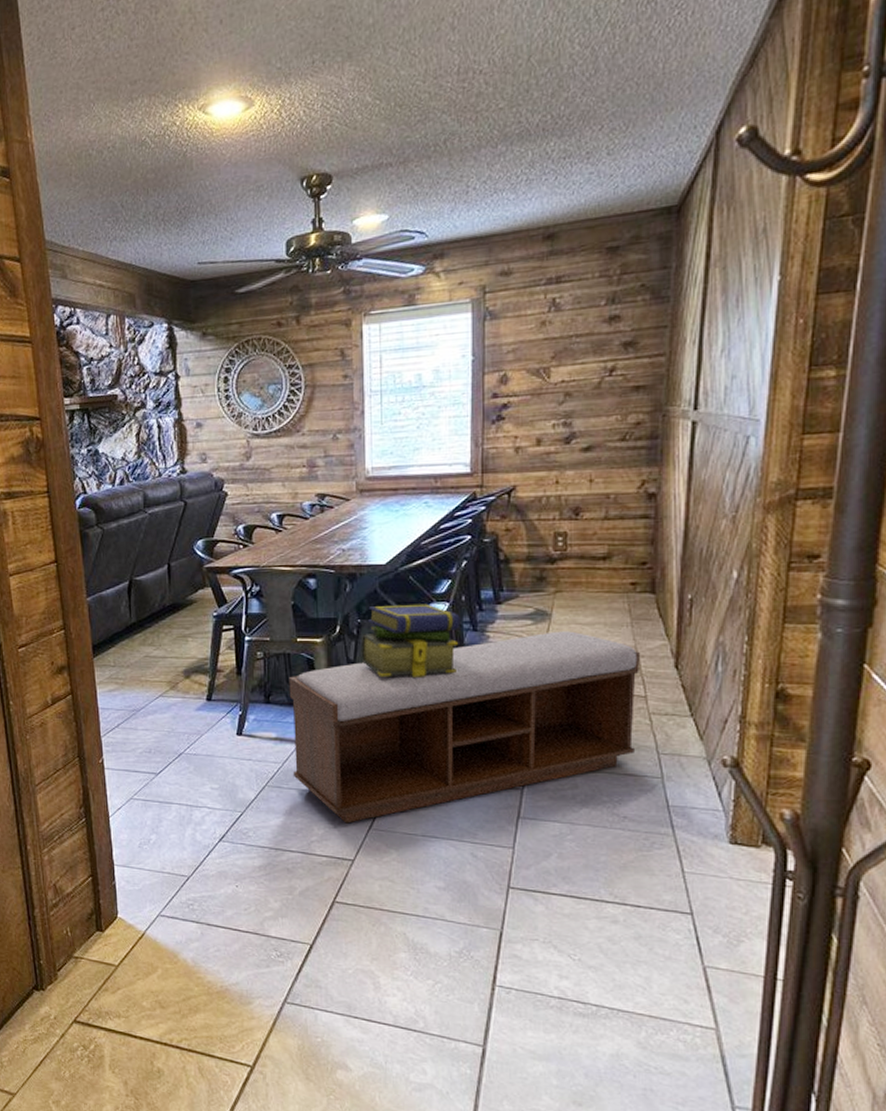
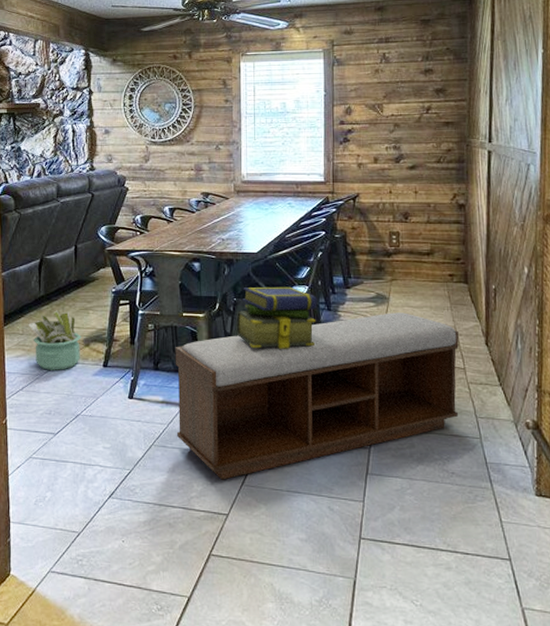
decorative plant: none [120,638,181,705] -> present [28,310,81,370]

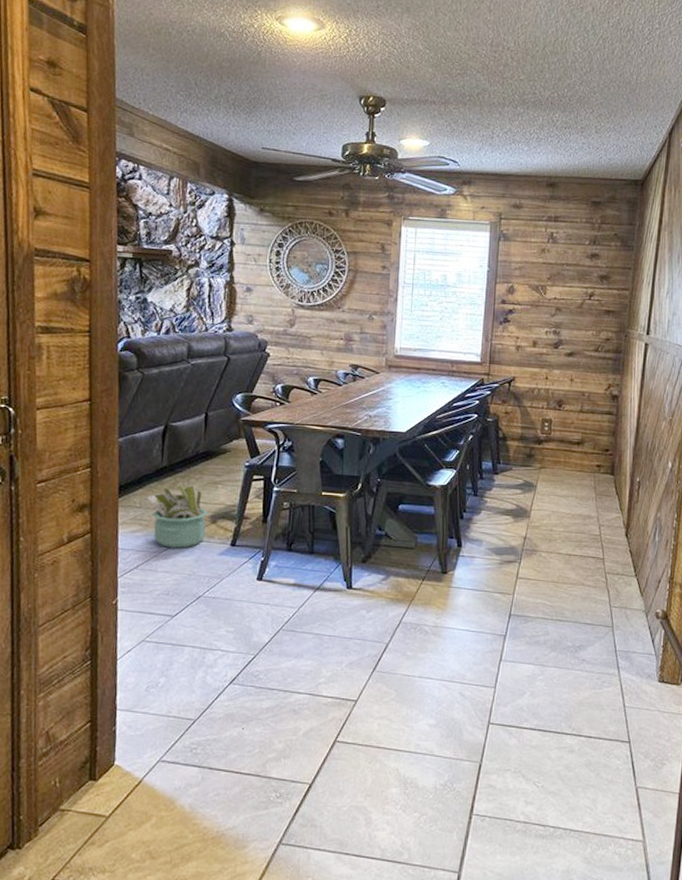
bench: present [175,312,459,480] -> none [307,500,601,666]
stack of books: present [236,286,317,349] -> none [378,468,464,534]

